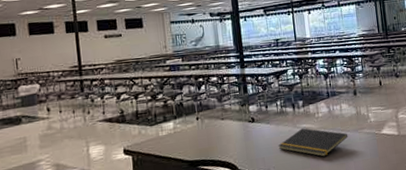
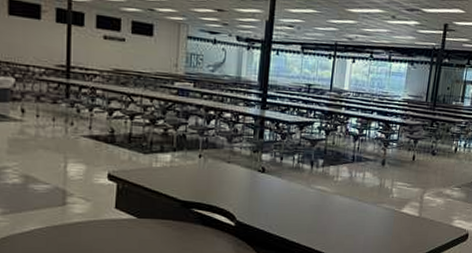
notepad: present [278,128,348,157] -> none [285,190,365,225]

